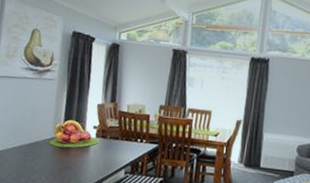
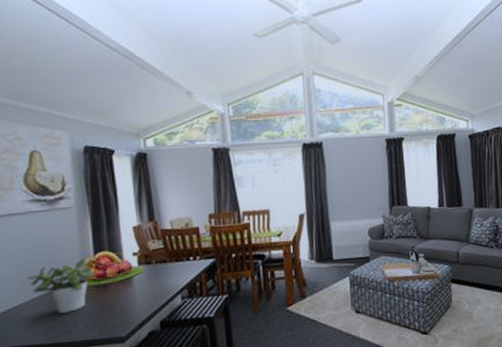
potted plant: none [12,123,62,165] -> present [27,259,95,314]

